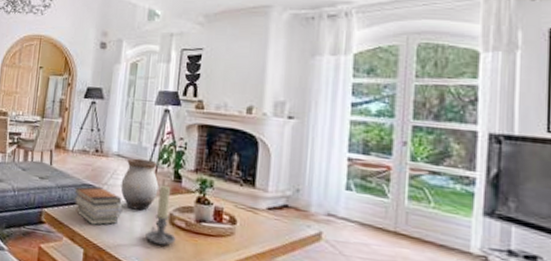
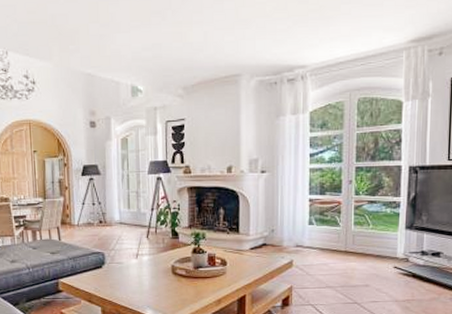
book stack: present [73,186,122,225] -> none [84,252,130,285]
vase: present [120,158,159,211] -> none [126,223,160,267]
candle holder: present [145,185,176,245] -> none [153,242,179,292]

